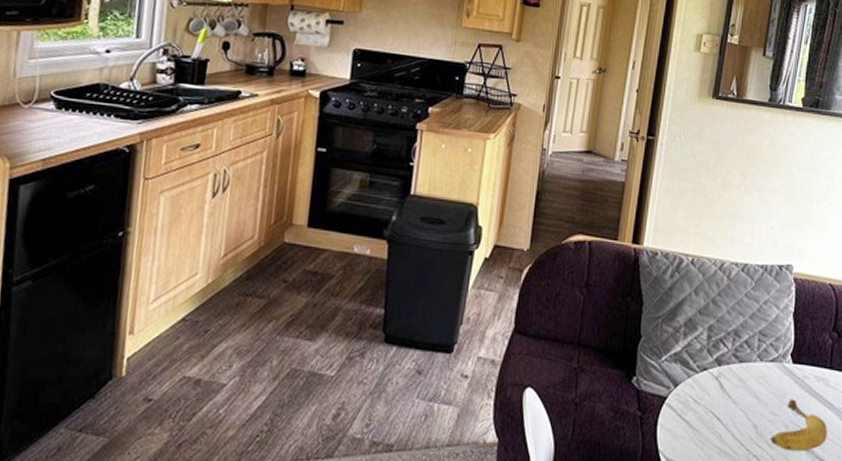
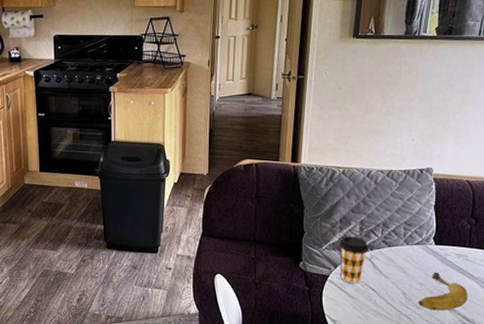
coffee cup: none [681,345,716,410] -> present [338,236,369,284]

